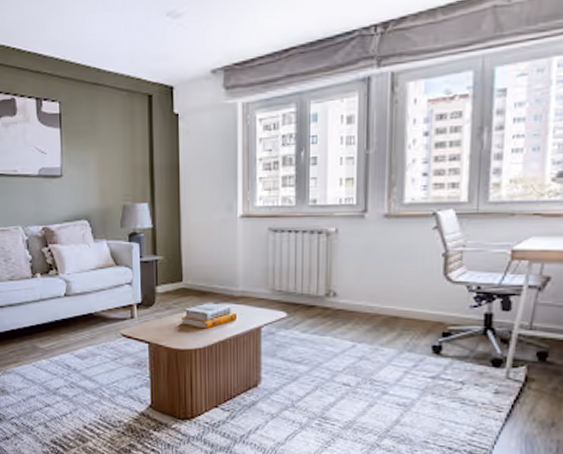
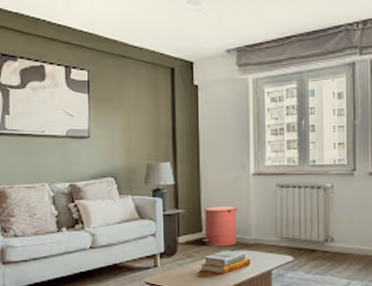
trash can: none [183,253,223,298] -> present [202,206,238,246]

